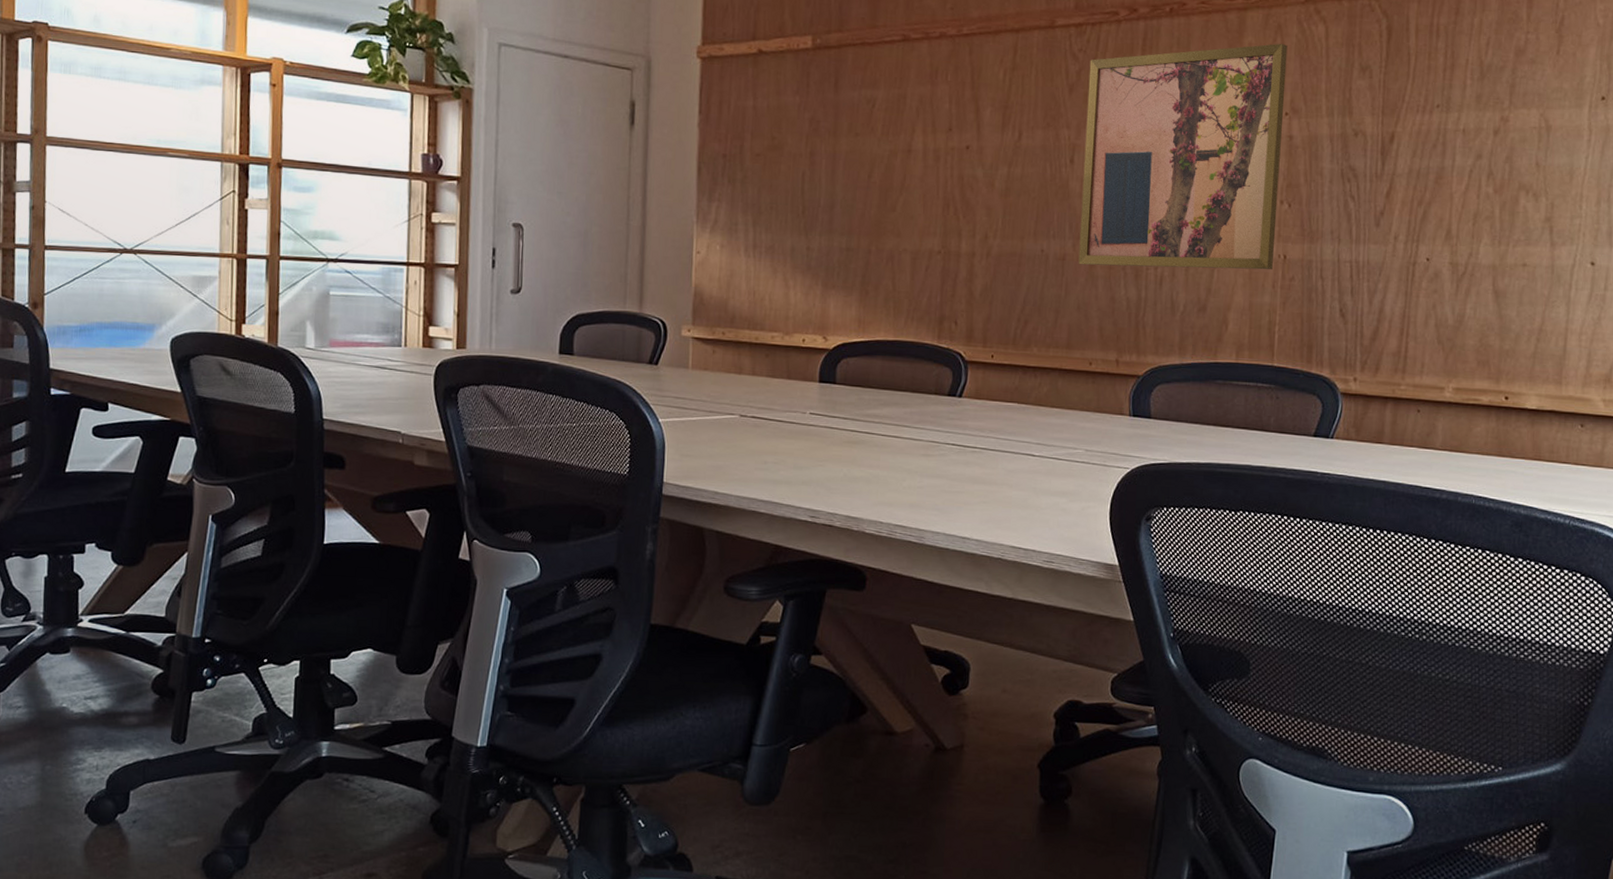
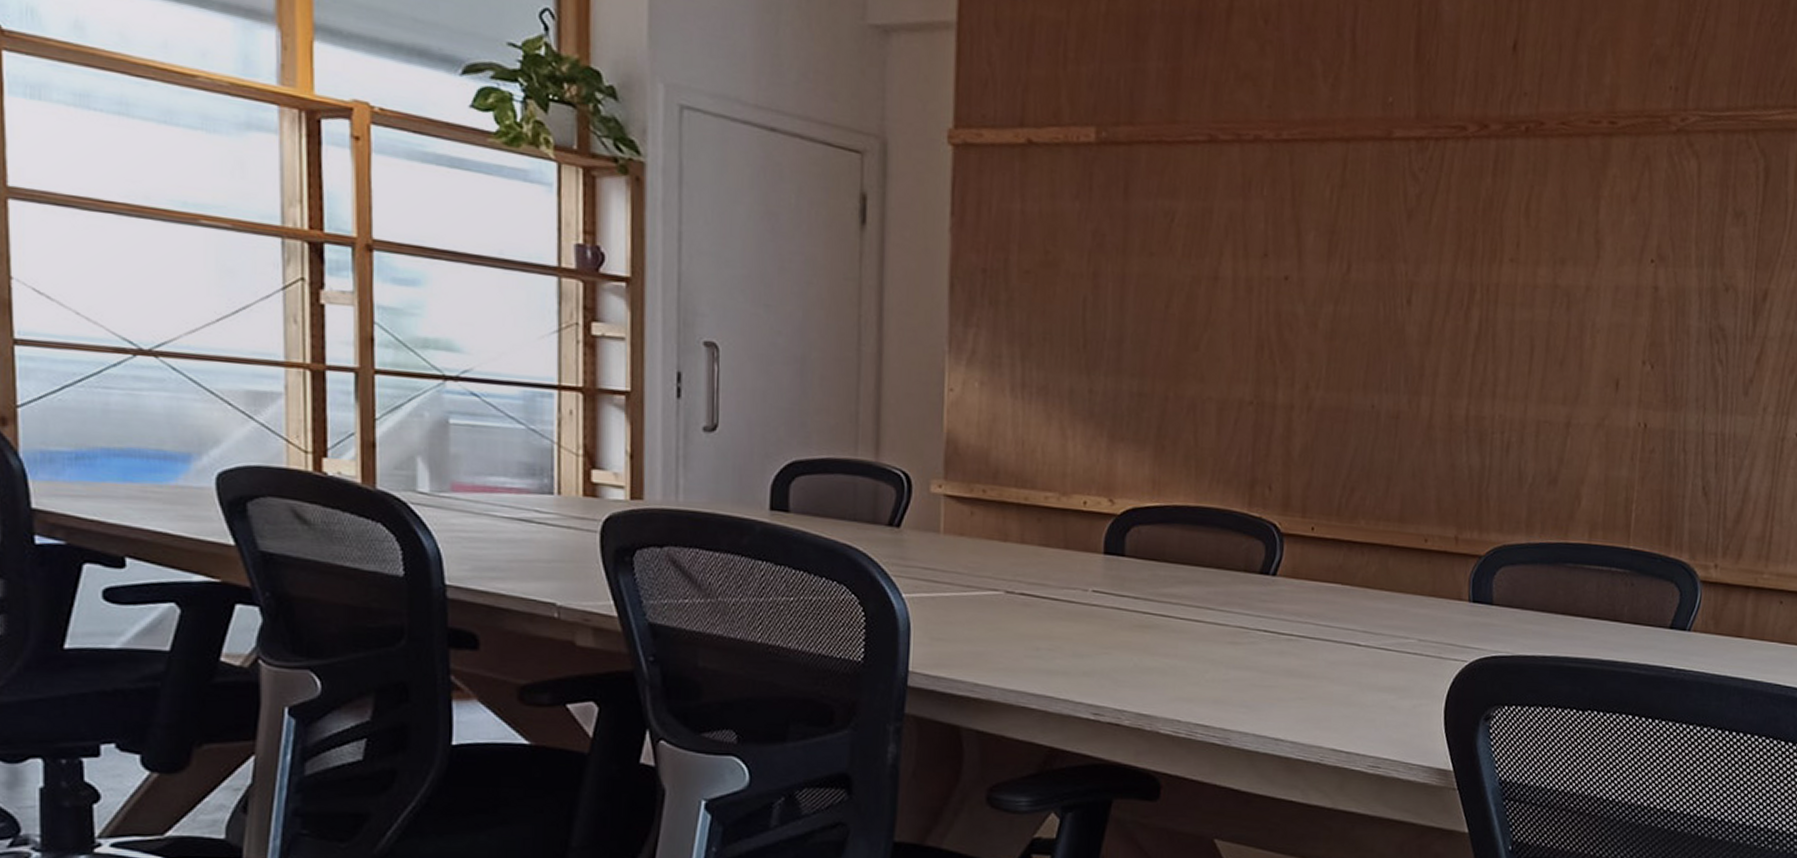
wall art: present [1078,43,1288,270] -> none [1414,178,1656,440]

